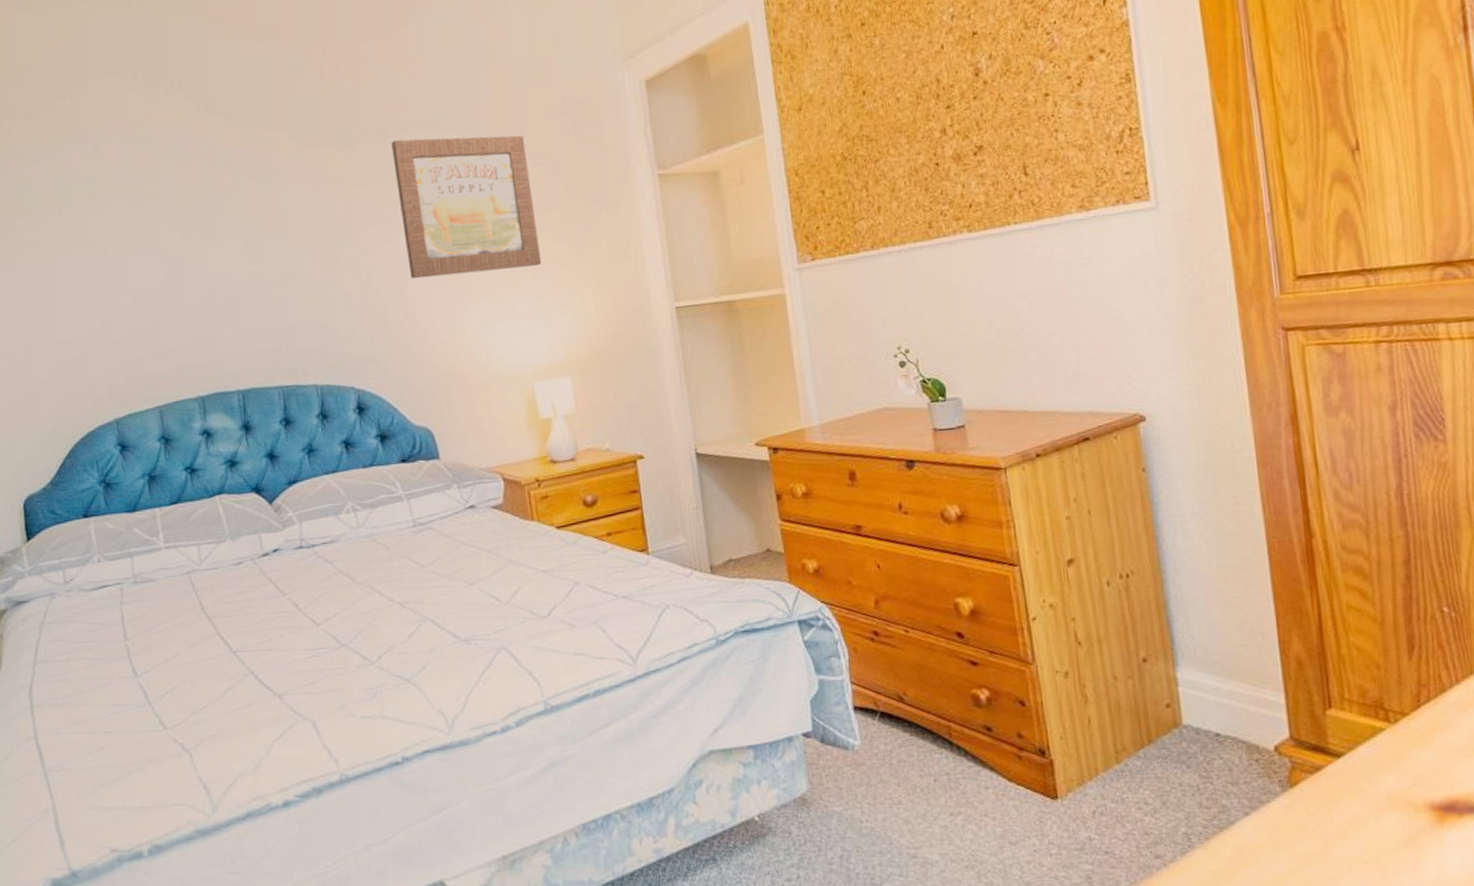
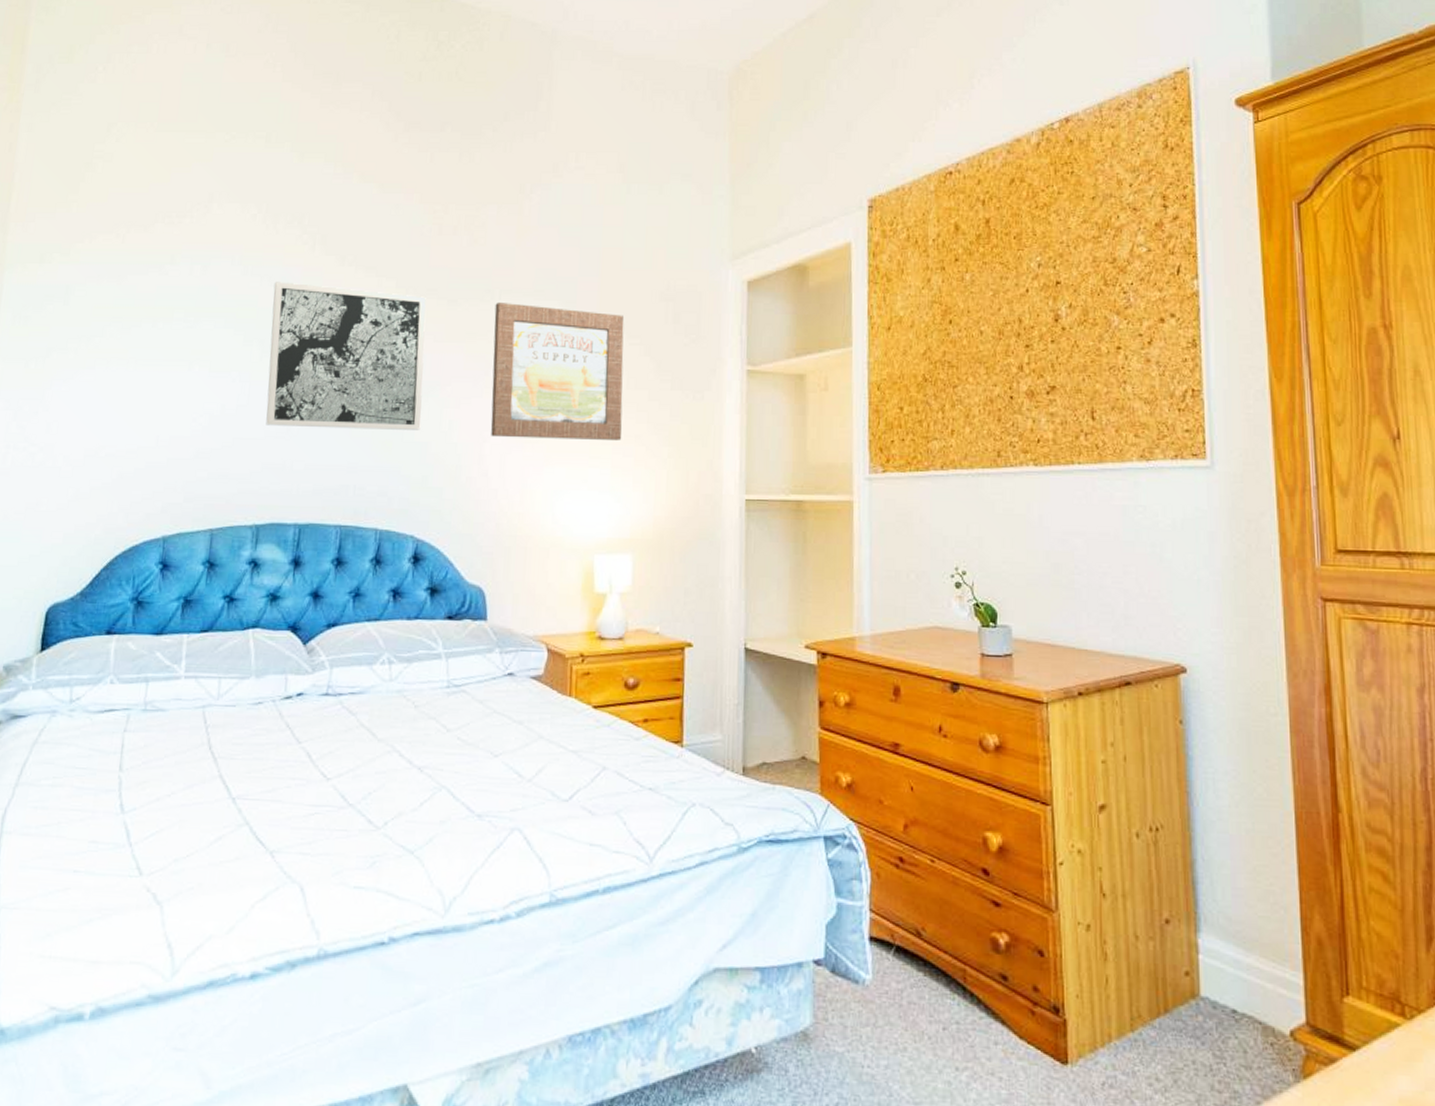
wall art: none [167,145,341,299] -> present [266,282,426,430]

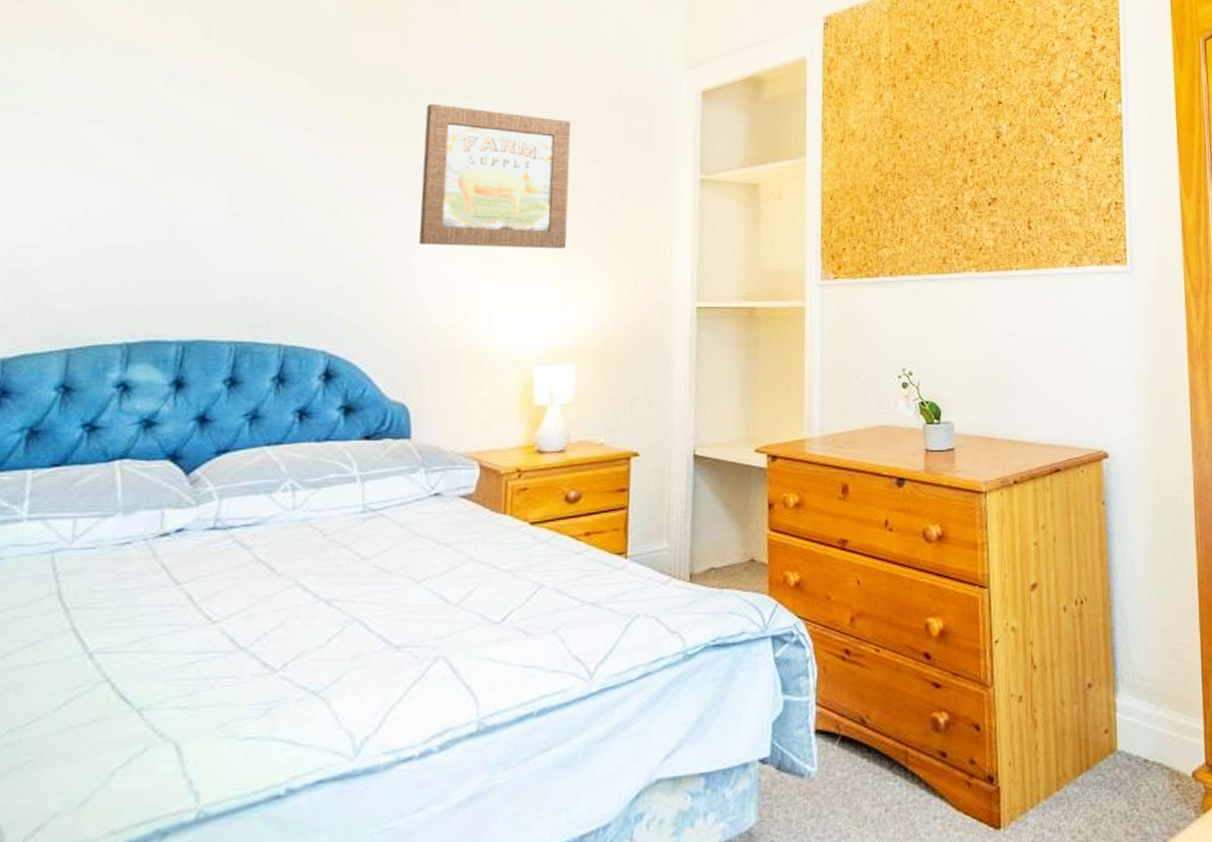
wall art: present [266,282,426,430] -> none [142,73,346,238]

